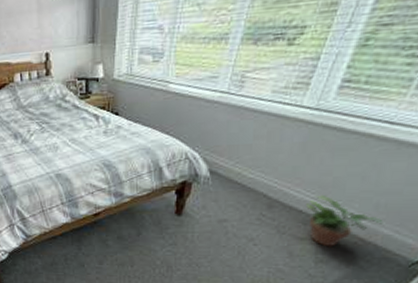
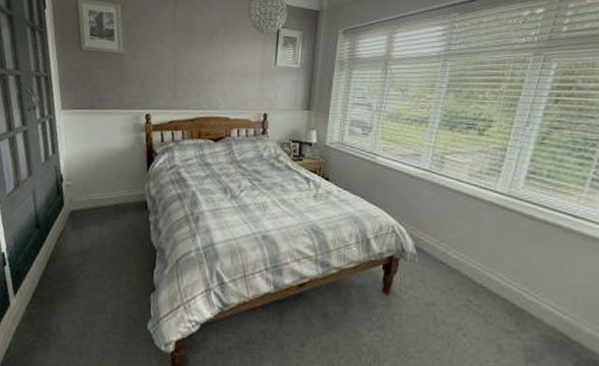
potted plant: present [306,194,384,247] -> none [510,283,584,344]

